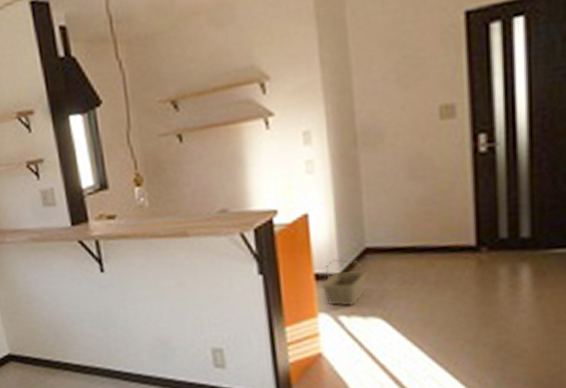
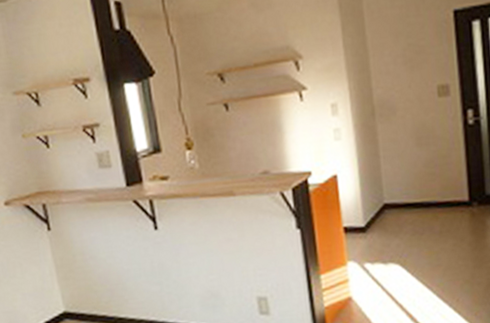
basket: present [320,259,368,307] -> none [348,214,387,255]

